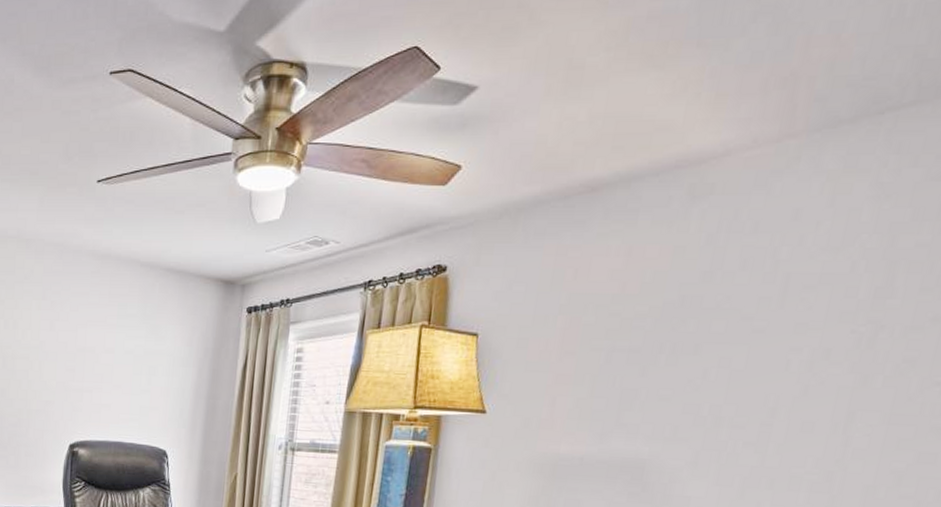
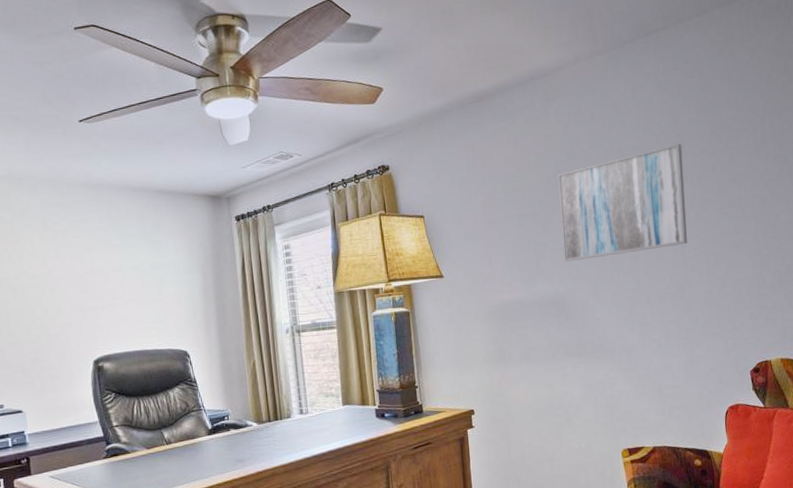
wall art: none [658,275,892,419] -> present [558,143,687,262]

